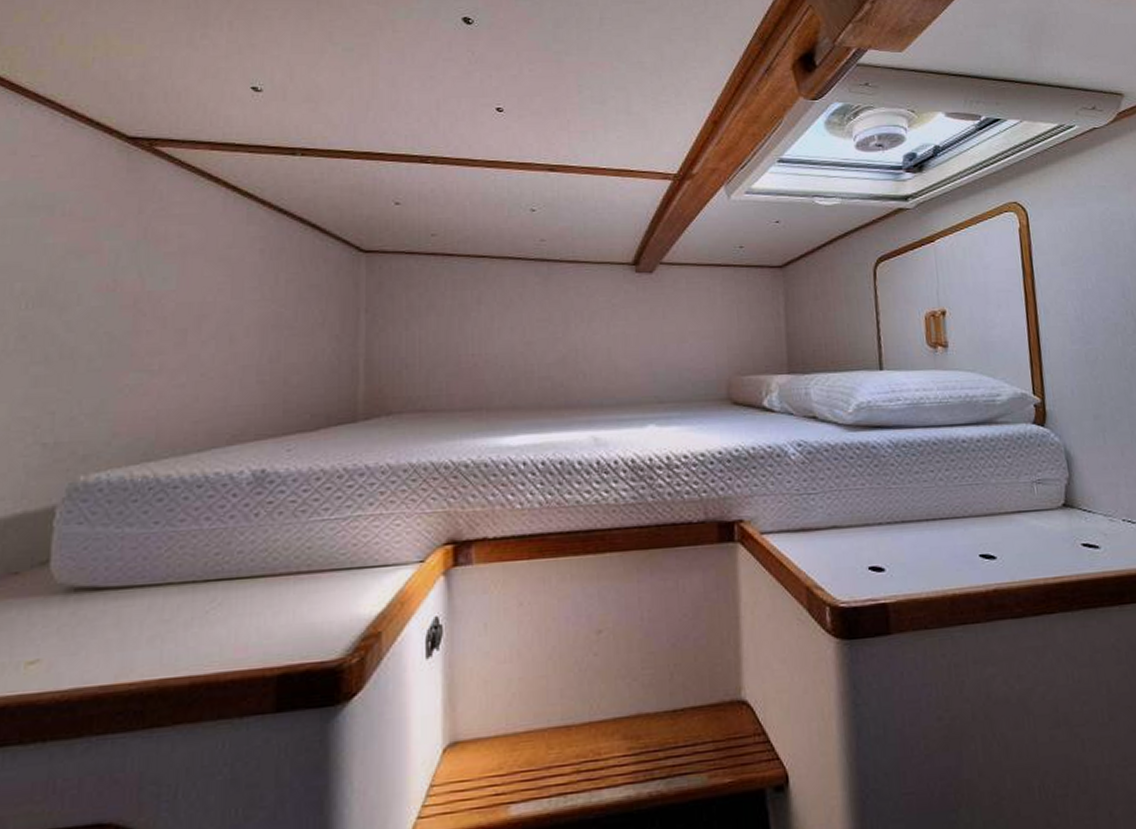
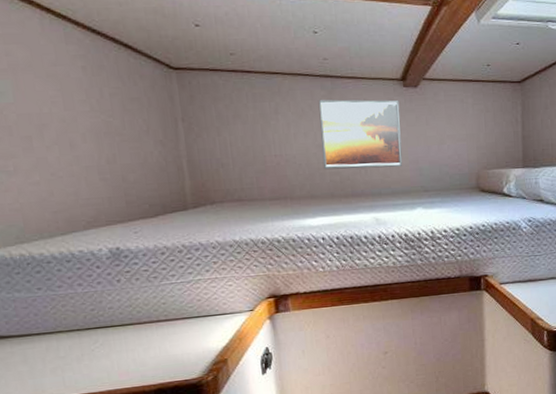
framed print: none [530,287,632,373] -> present [318,99,403,170]

